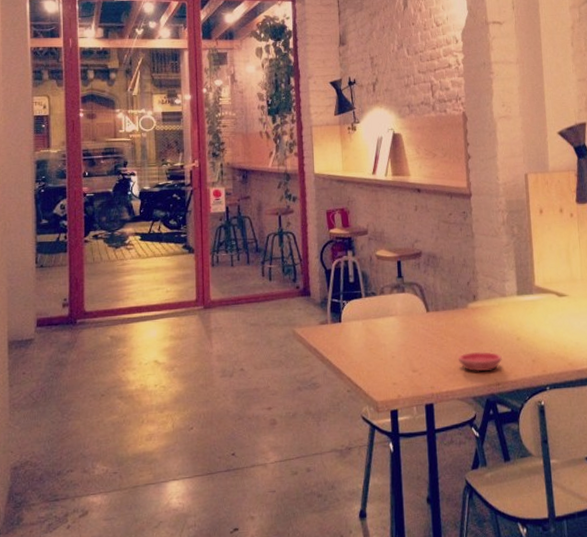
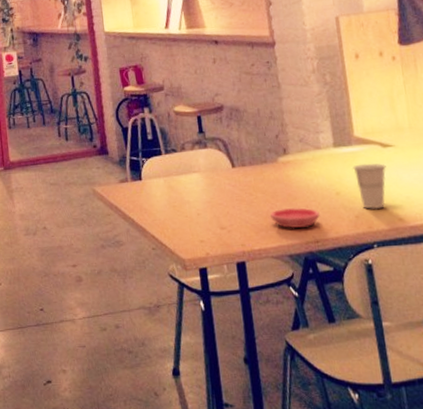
cup: none [532,311,560,355] -> present [353,163,386,210]

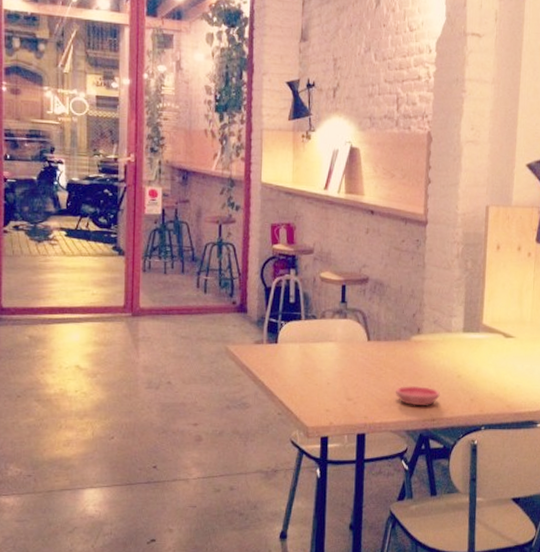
cup: present [353,163,386,210] -> none [476,351,505,395]

